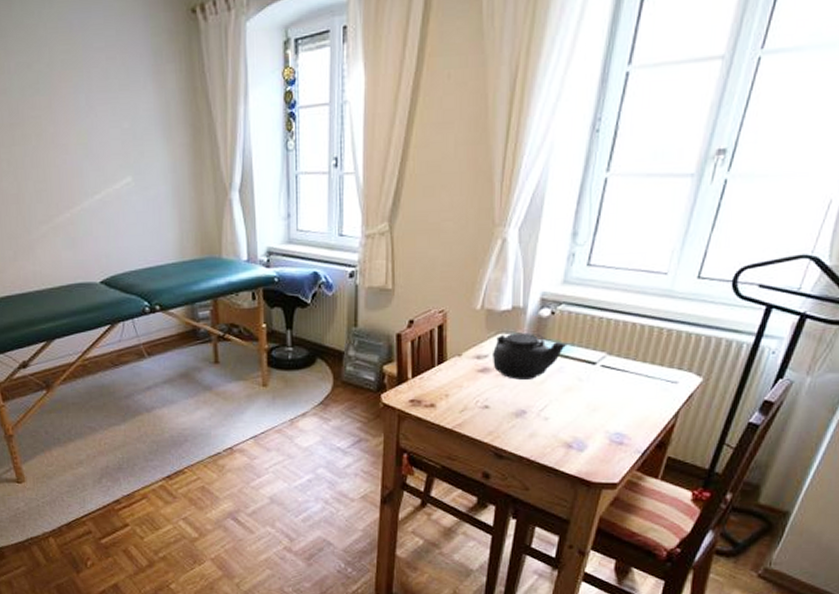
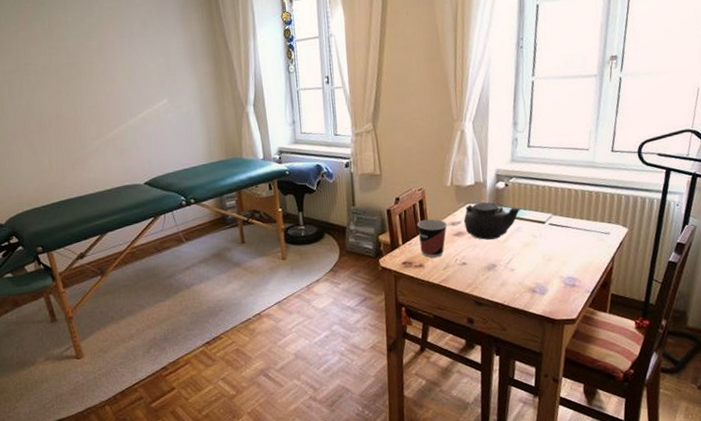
cup: none [433,349,472,398] -> present [417,218,448,258]

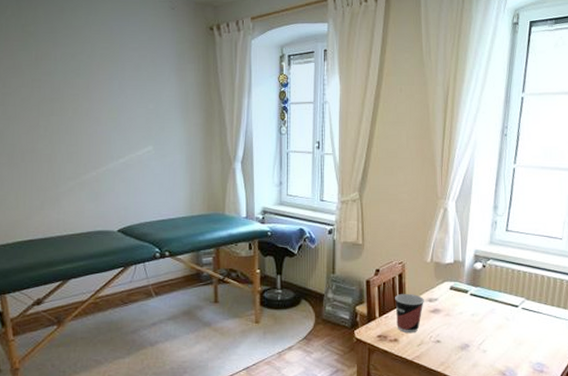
teapot: present [463,202,521,240] -> none [440,281,496,319]

